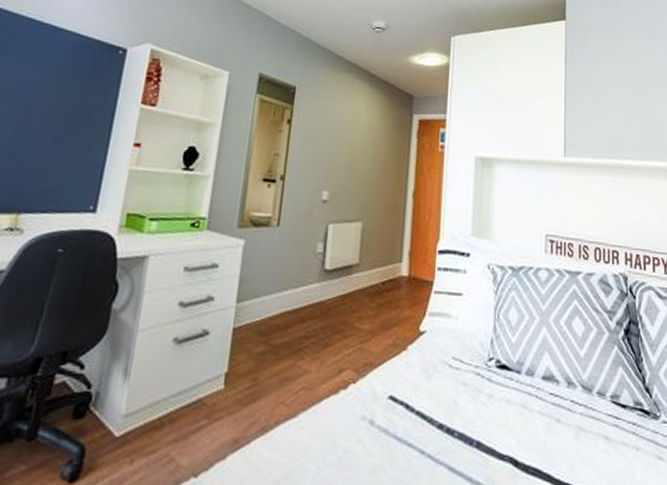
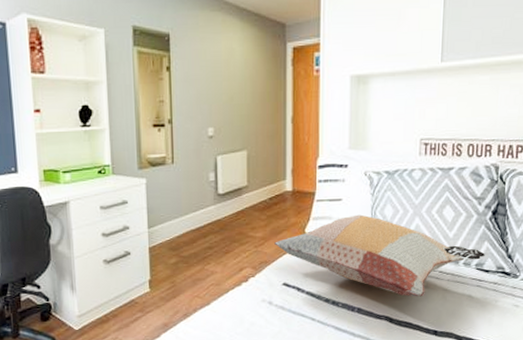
decorative pillow: none [383,315,620,433] -> present [275,214,485,297]

